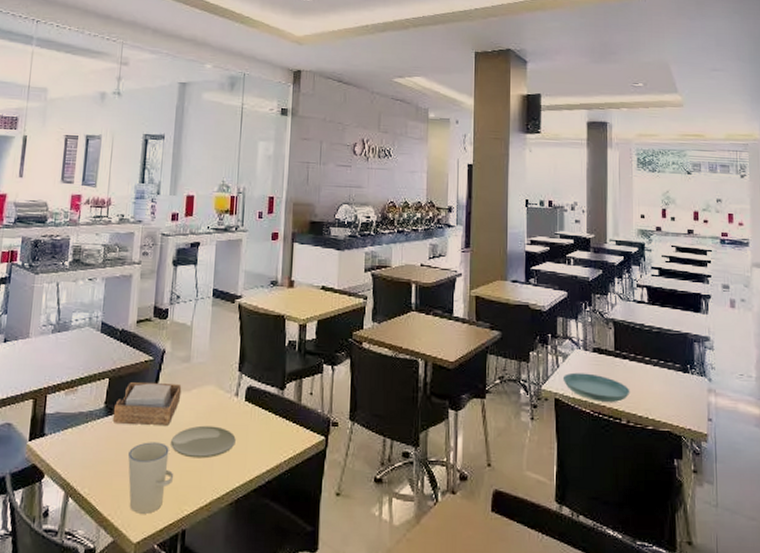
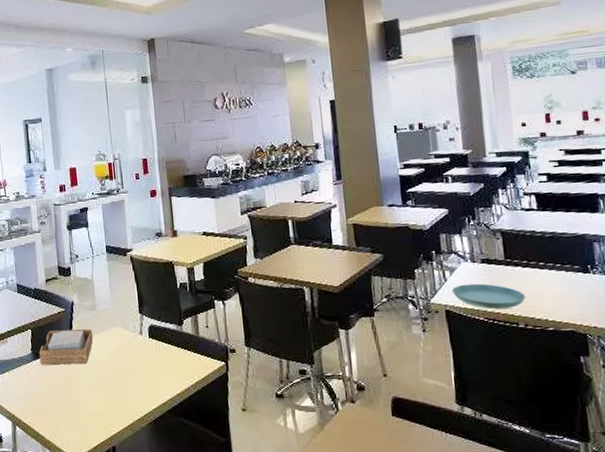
cup: present [128,442,174,514] -> none [58,378,99,435]
plate: present [171,425,236,459] -> none [91,361,146,389]

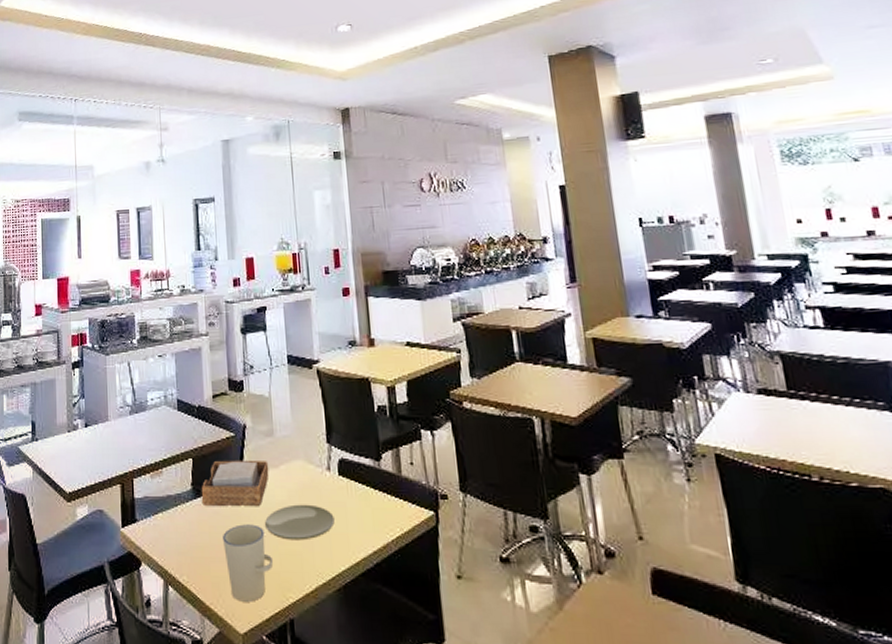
cup: none [58,378,99,435] -> present [223,524,274,602]
plate: none [91,361,146,389] -> present [265,504,335,541]
saucer: present [451,283,526,309] -> none [721,420,818,454]

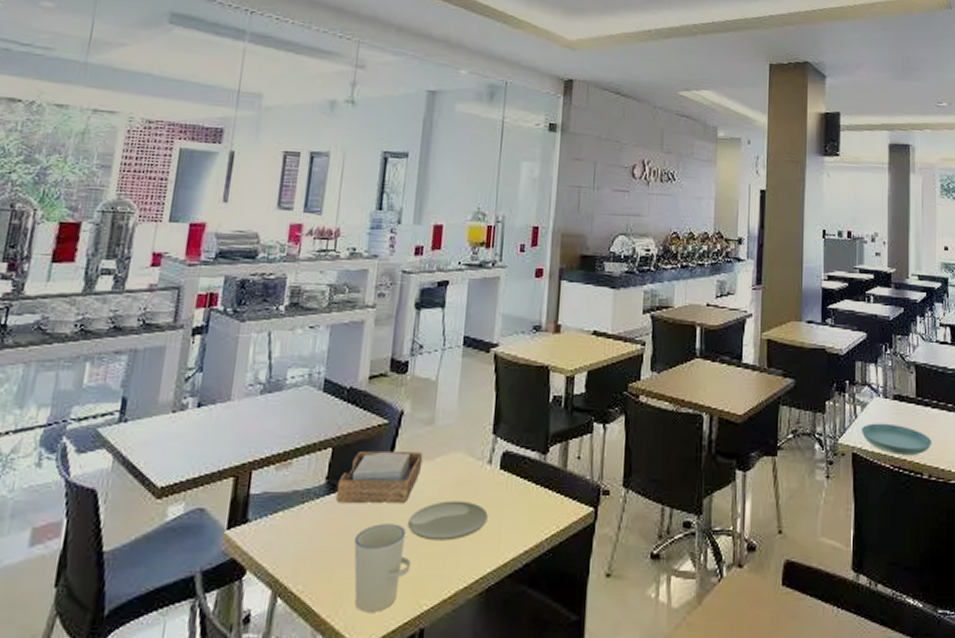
saucer: none [721,420,818,454] -> present [861,423,932,455]

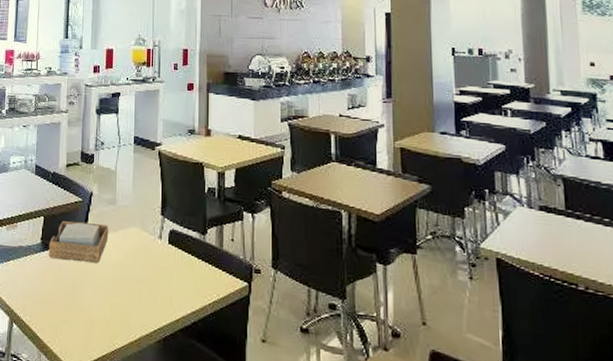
cup: present [354,524,412,612] -> none [63,277,105,344]
plate: present [408,501,488,541] -> none [101,265,161,297]
saucer: present [861,423,932,455] -> none [504,231,588,266]

